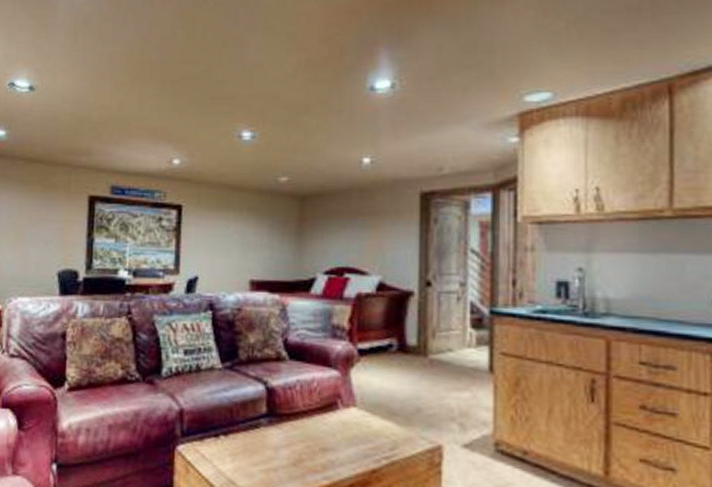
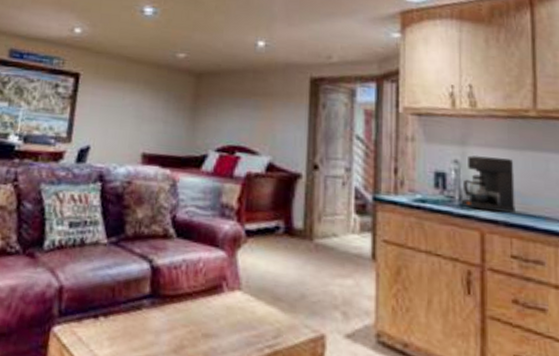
coffee maker: none [584,262,645,319] -> present [459,155,515,213]

